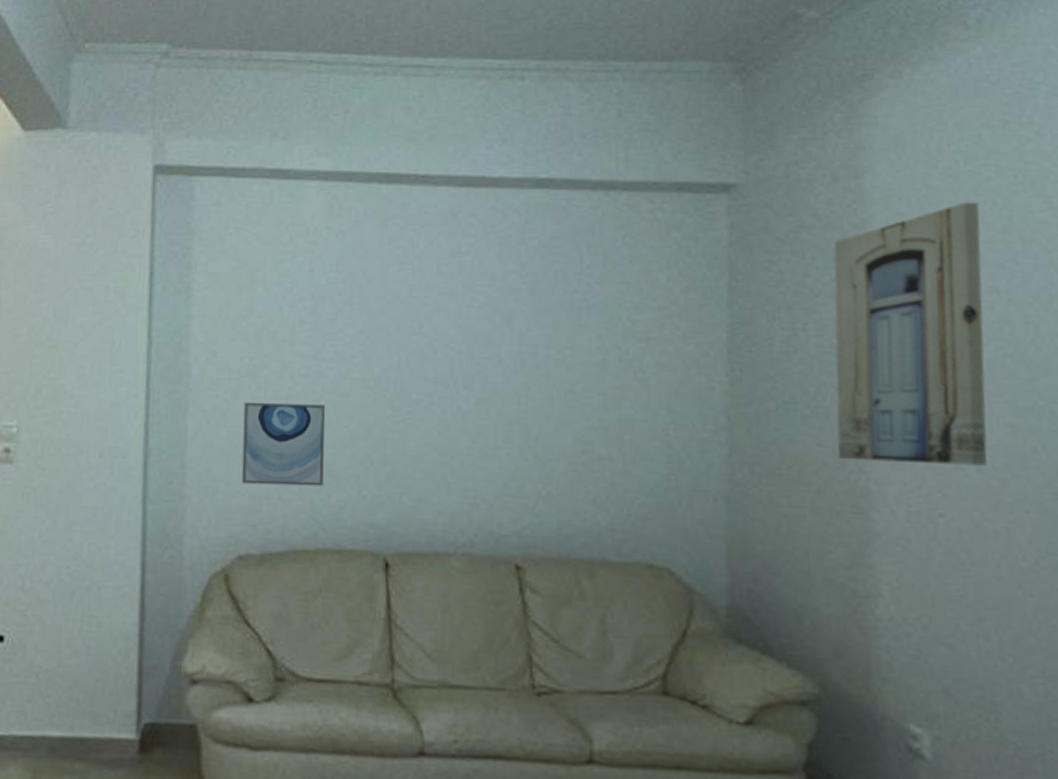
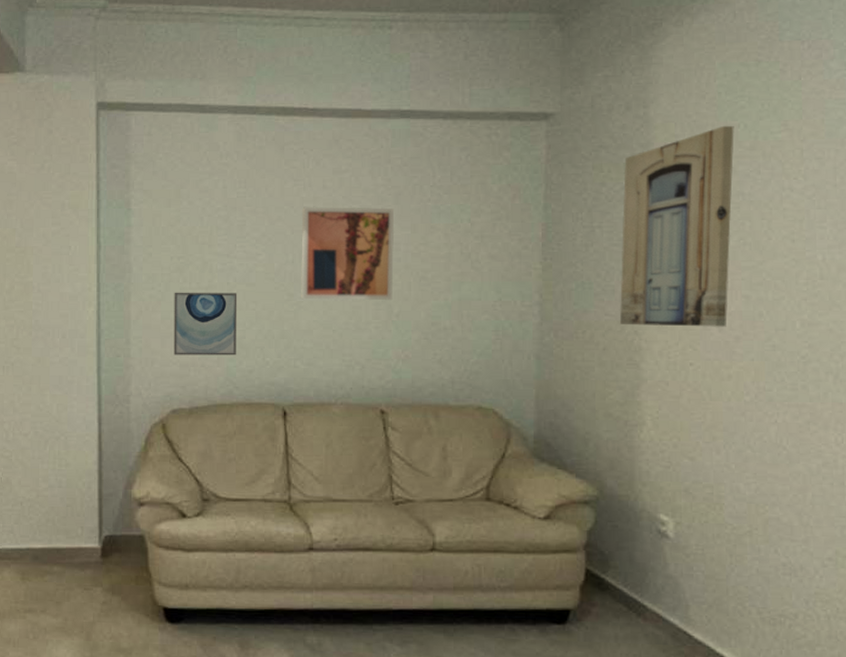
wall art: none [409,296,531,420] -> present [301,206,395,301]

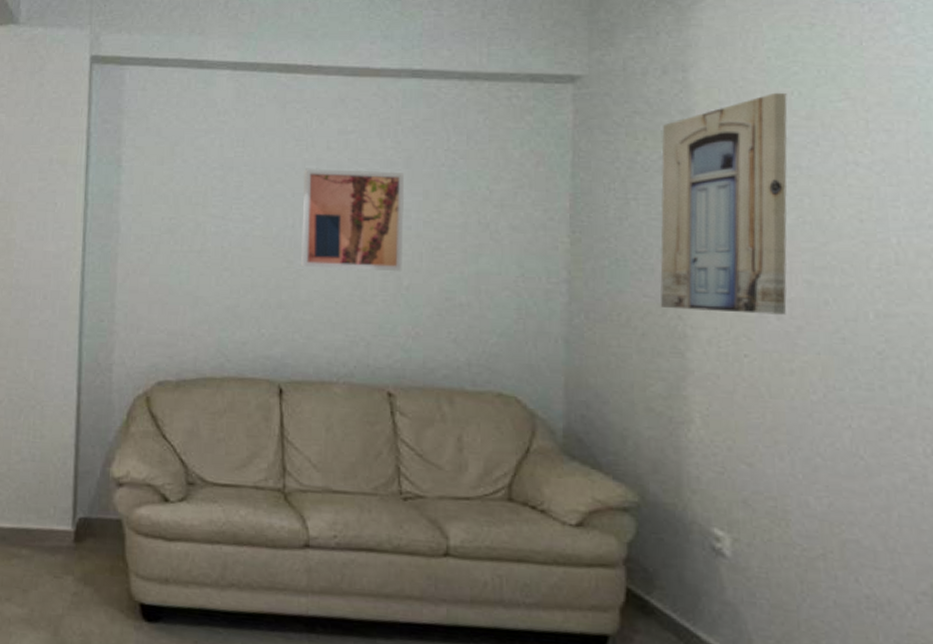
wall art: present [173,292,238,356] -> none [161,254,232,325]

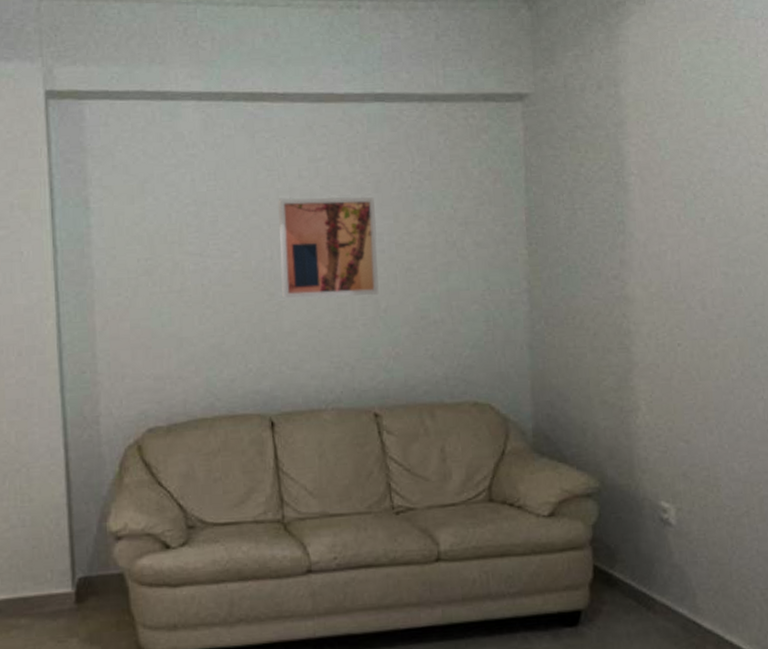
wall art: present [660,92,787,315] -> none [600,102,709,308]

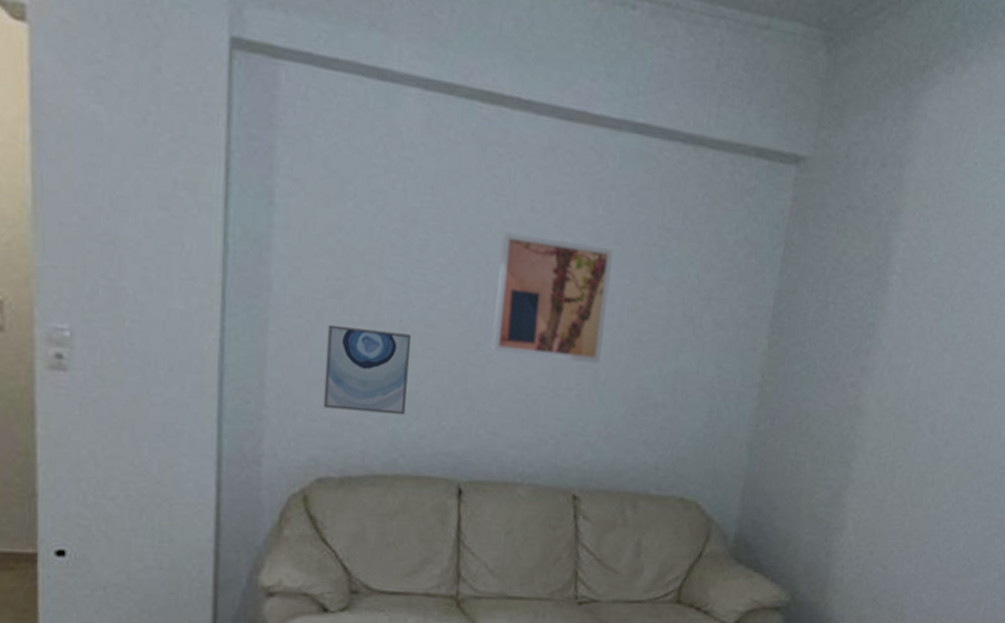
wall art: none [143,295,216,368] -> present [323,324,412,415]

